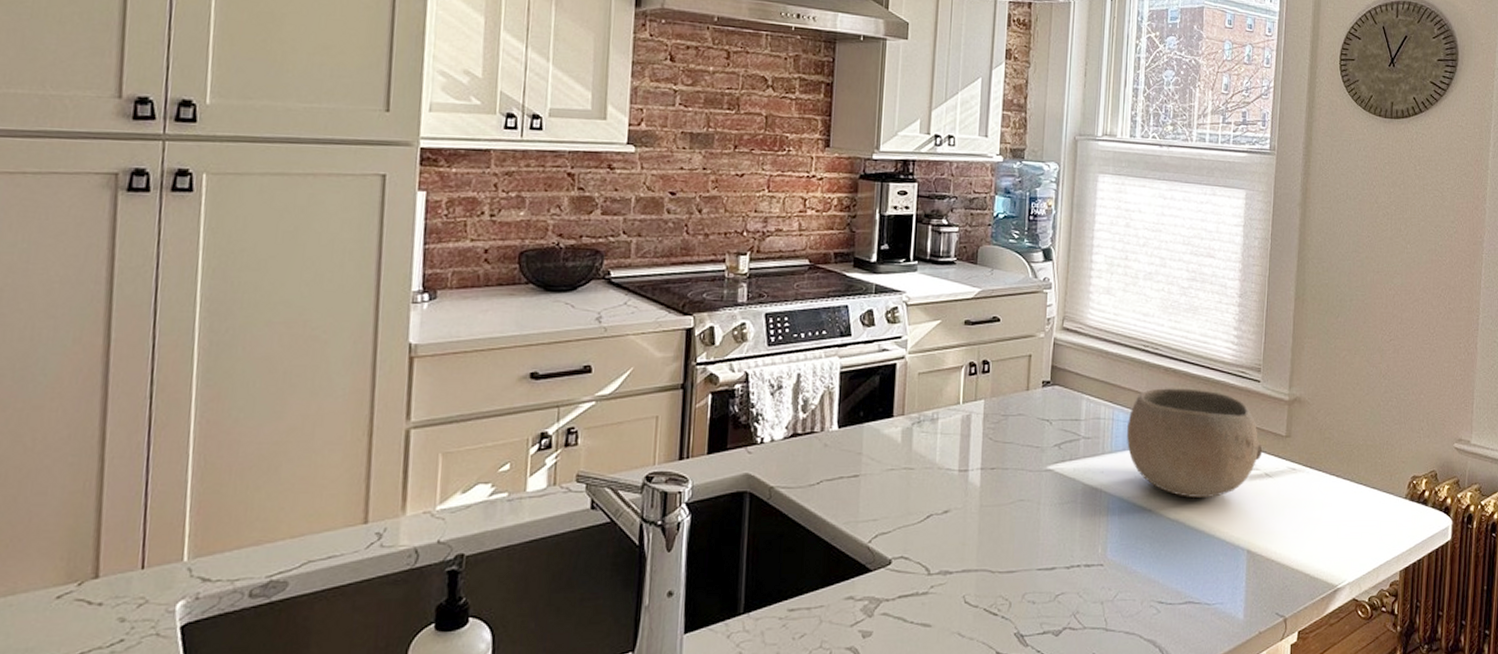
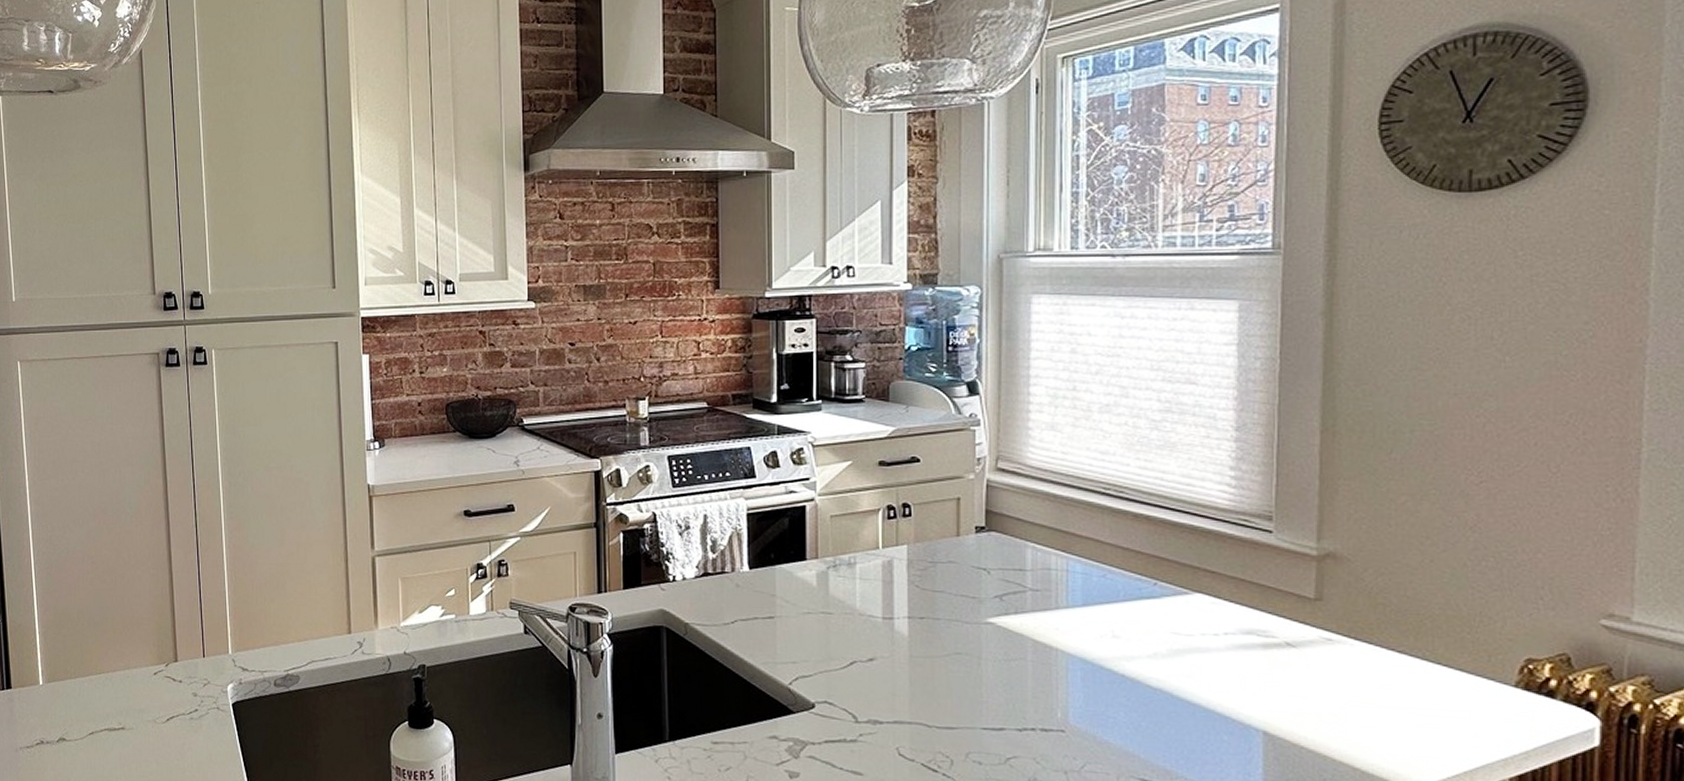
bowl: present [1126,388,1263,499] -> none [1086,537,1281,667]

